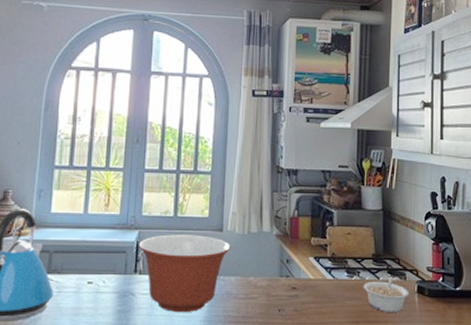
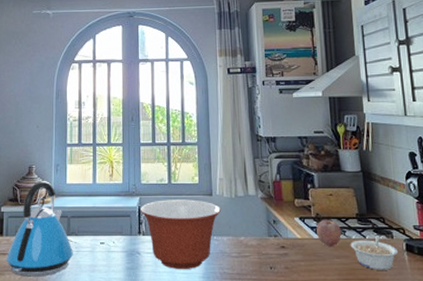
fruit: none [331,259,356,289] -> present [316,219,342,247]

